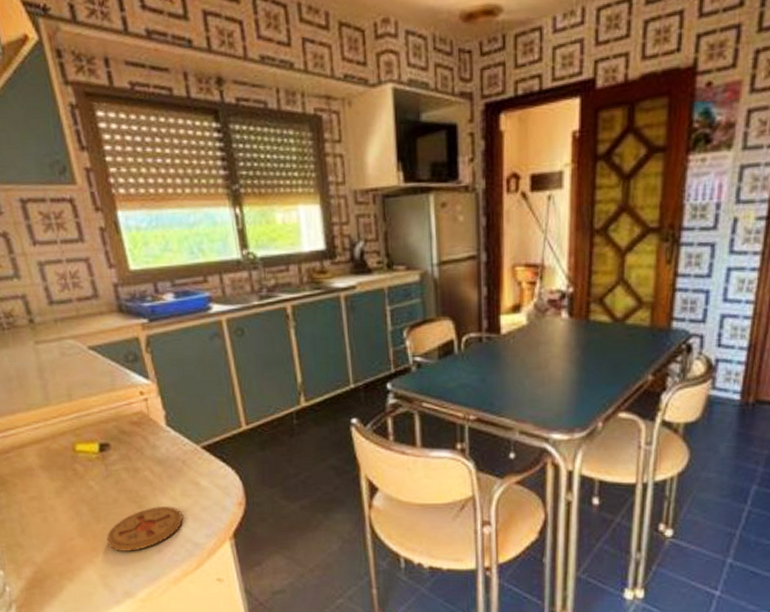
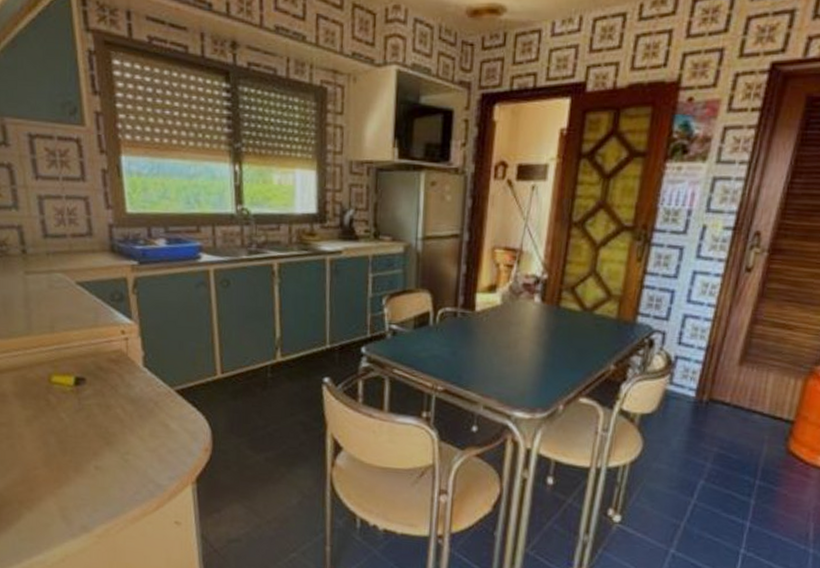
coaster: present [106,505,184,552] -> none [71,443,149,487]

